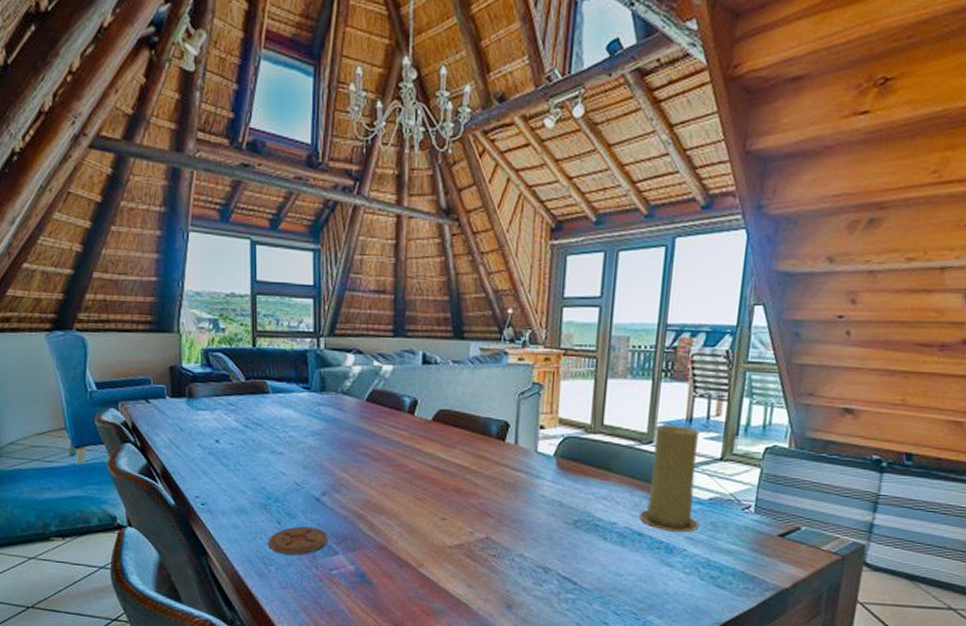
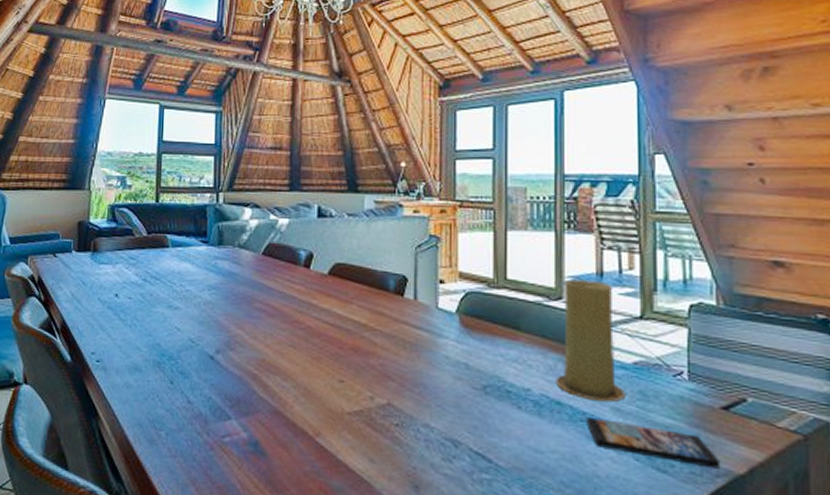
coaster: present [267,526,329,555] -> none [159,386,222,419]
smartphone: none [662,546,771,585] -> present [587,417,721,469]

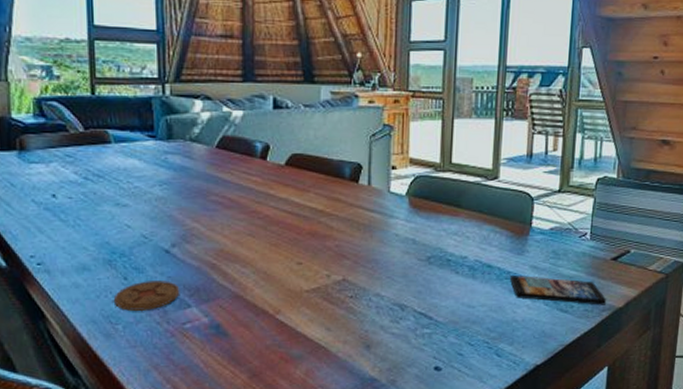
coaster: none [159,386,222,419] -> present [113,281,180,311]
candle: present [555,279,625,402] -> none [488,161,542,262]

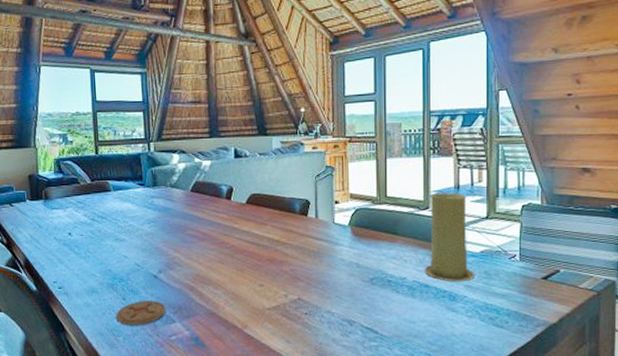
candle: none [488,161,542,262] -> present [424,192,475,282]
smartphone: present [510,276,607,305] -> none [447,294,541,321]

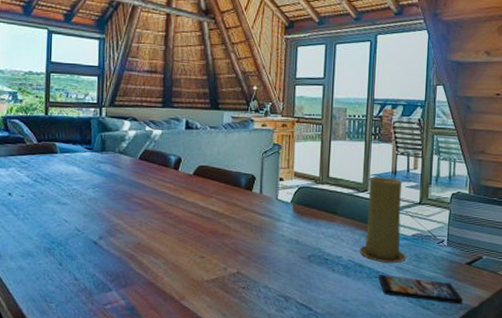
coaster: present [115,300,167,325] -> none [49,267,104,292]
smartphone: none [447,294,541,321] -> present [379,275,464,304]

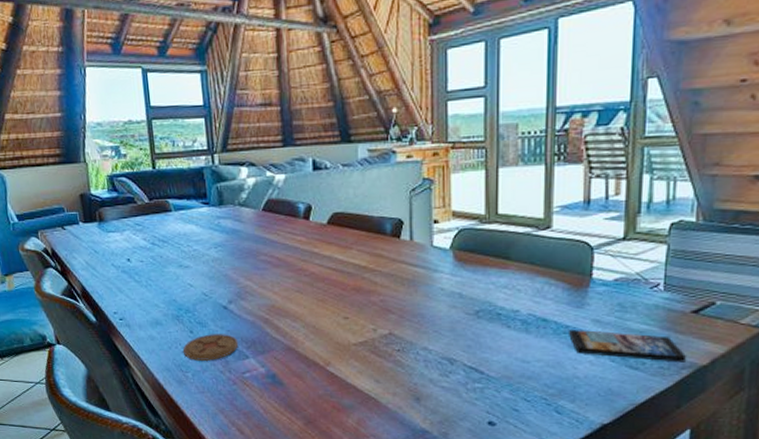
coaster: none [49,267,104,292] -> present [182,334,239,361]
candle: present [359,176,406,264] -> none [542,208,605,316]

